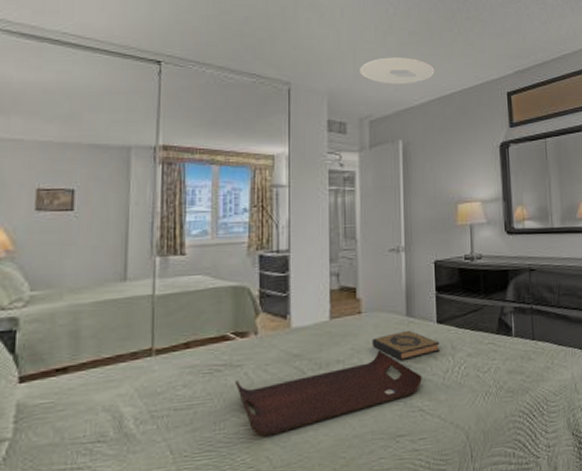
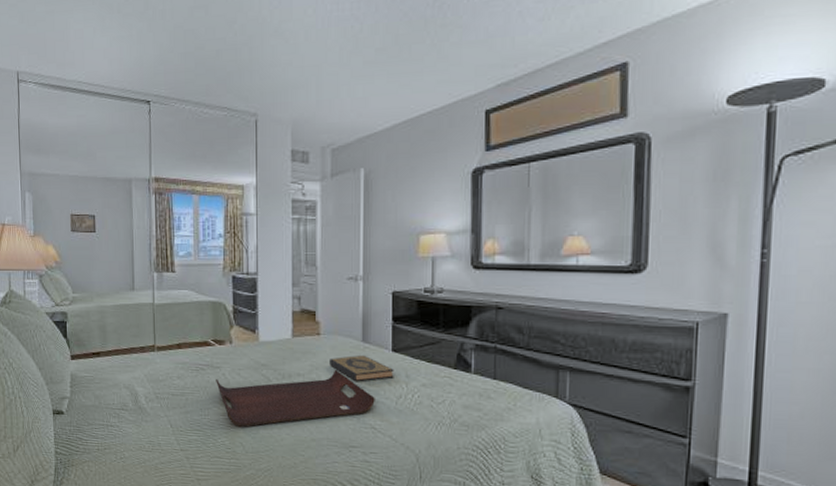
ceiling light: present [360,57,435,85] -> none [323,78,402,110]

